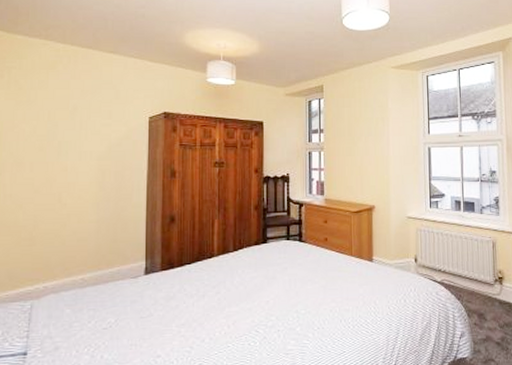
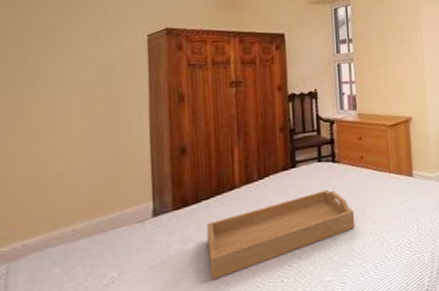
serving tray: none [188,266,317,336] -> present [206,189,356,281]

